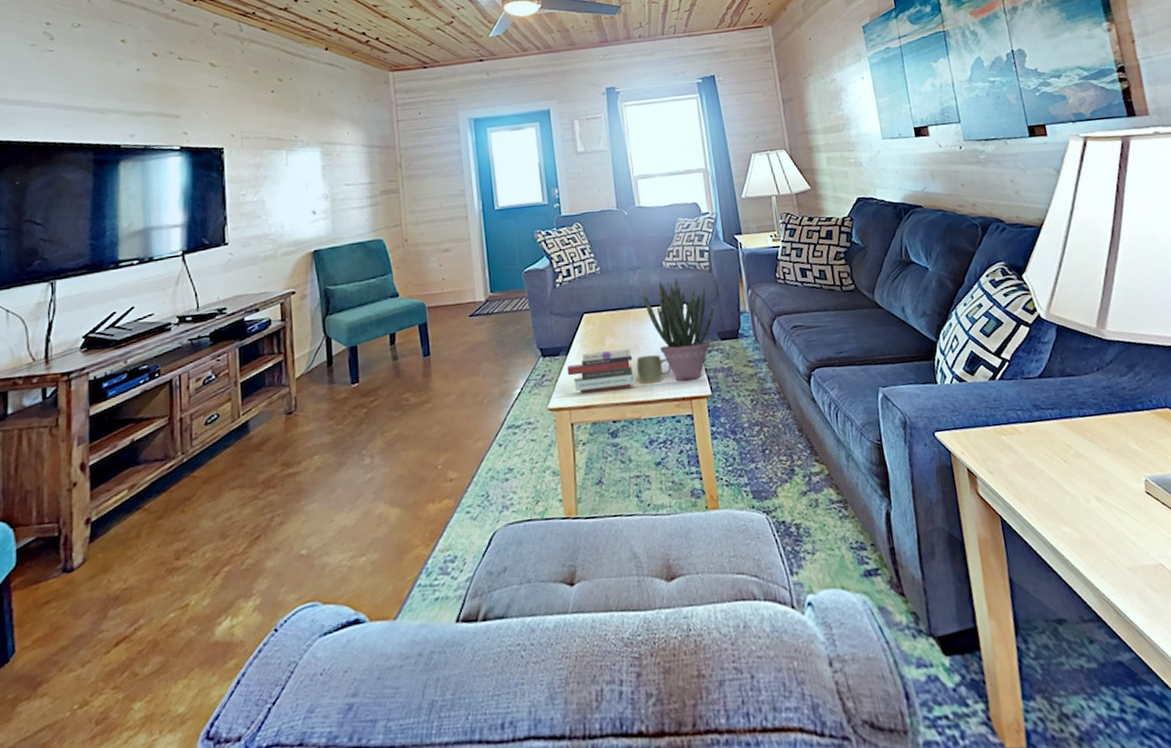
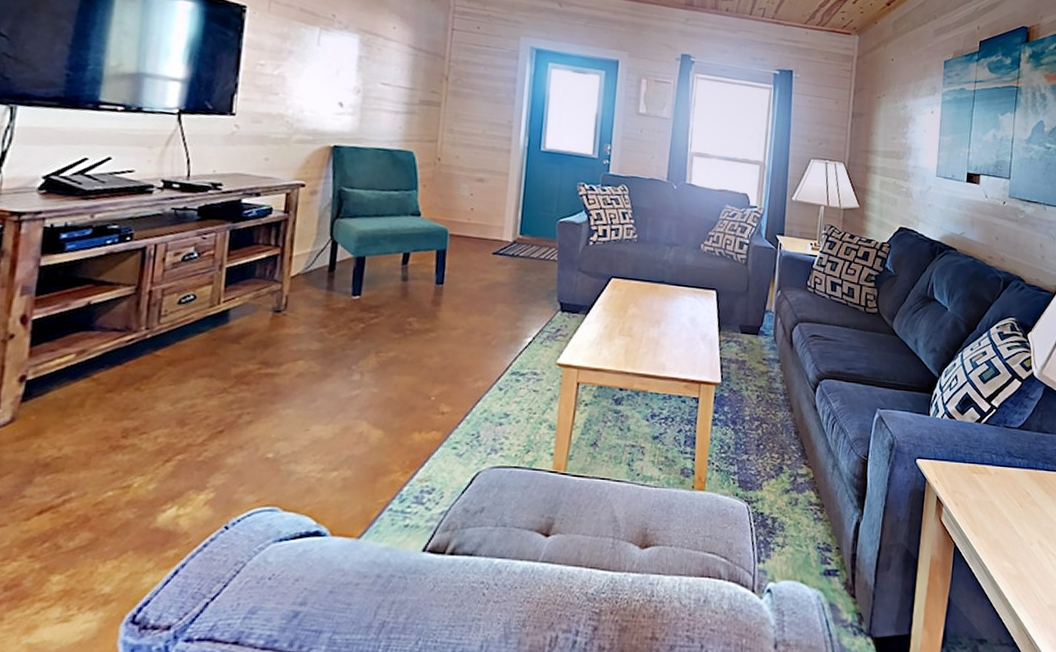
books: present [567,348,636,393] -> none [583,316,652,361]
mug: present [636,355,672,385] -> none [653,332,688,362]
potted plant: present [641,278,715,382] -> none [673,263,742,366]

